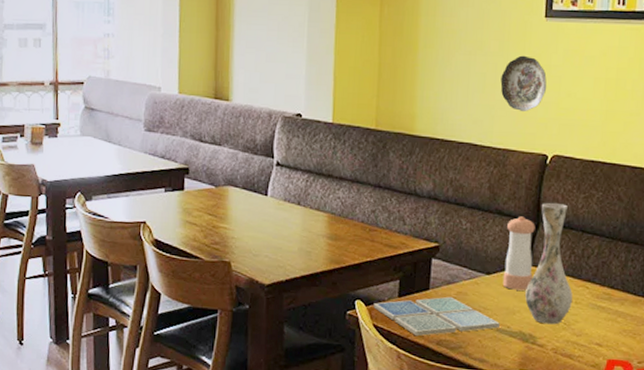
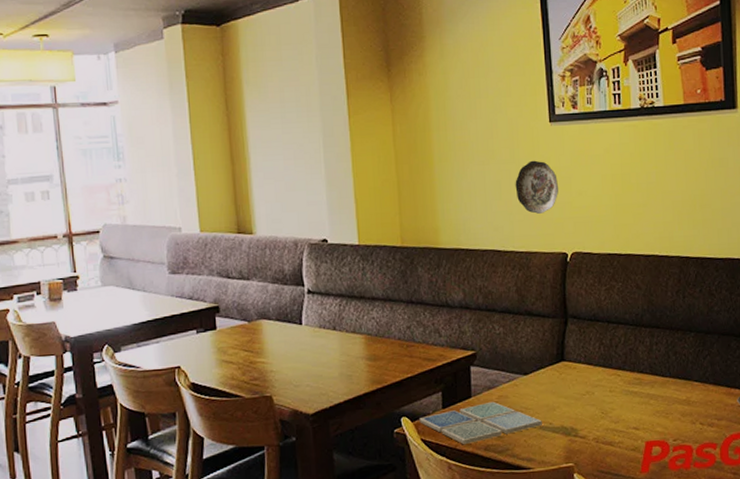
pepper shaker: present [502,216,535,291] -> none [538,314,568,387]
vase: present [525,202,573,325] -> none [562,297,607,416]

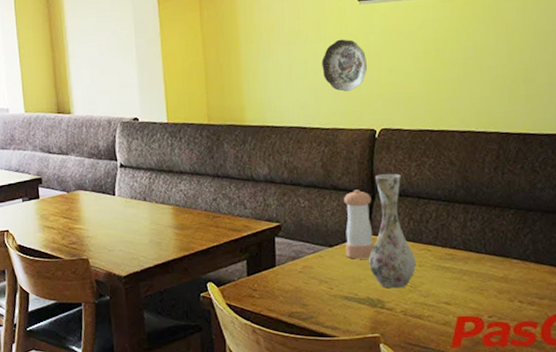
drink coaster: present [419,401,542,445] -> none [225,271,347,311]
pepper shaker: none [538,314,568,387] -> present [344,189,375,259]
vase: none [562,297,607,416] -> present [369,173,416,289]

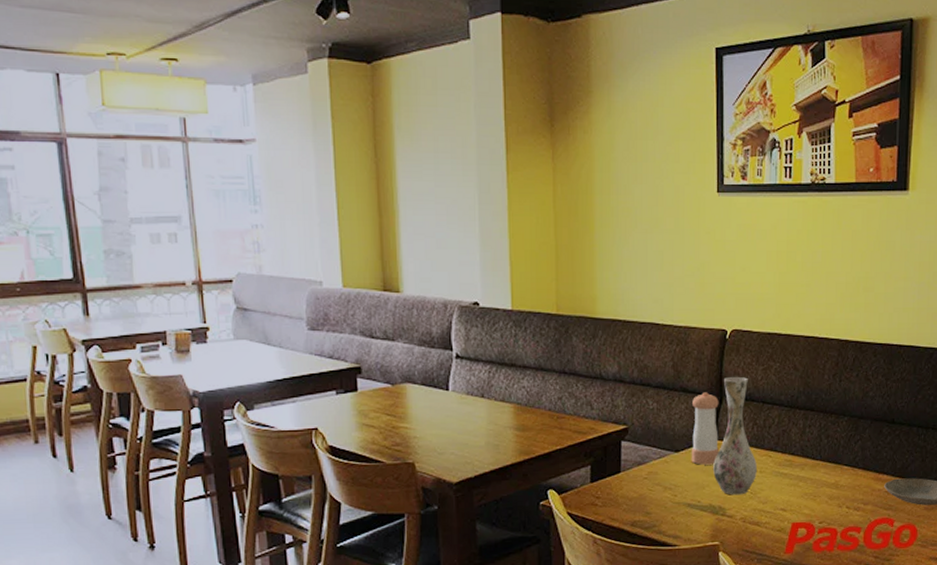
decorative plate: present [321,39,367,91] -> none [678,231,722,288]

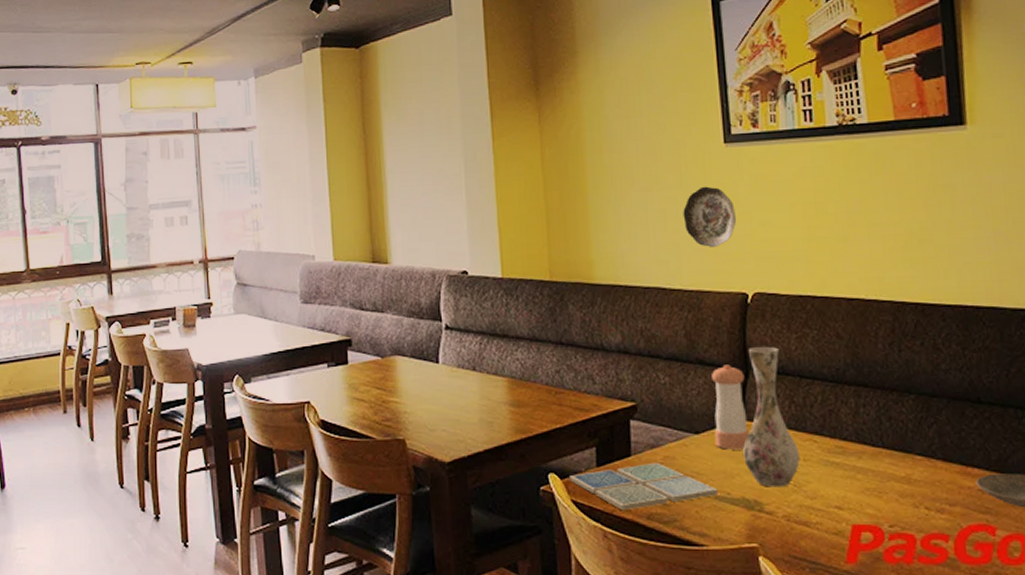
drink coaster: none [566,477,691,520] -> present [569,462,718,511]
decorative plate: none [678,231,722,288] -> present [683,186,736,247]

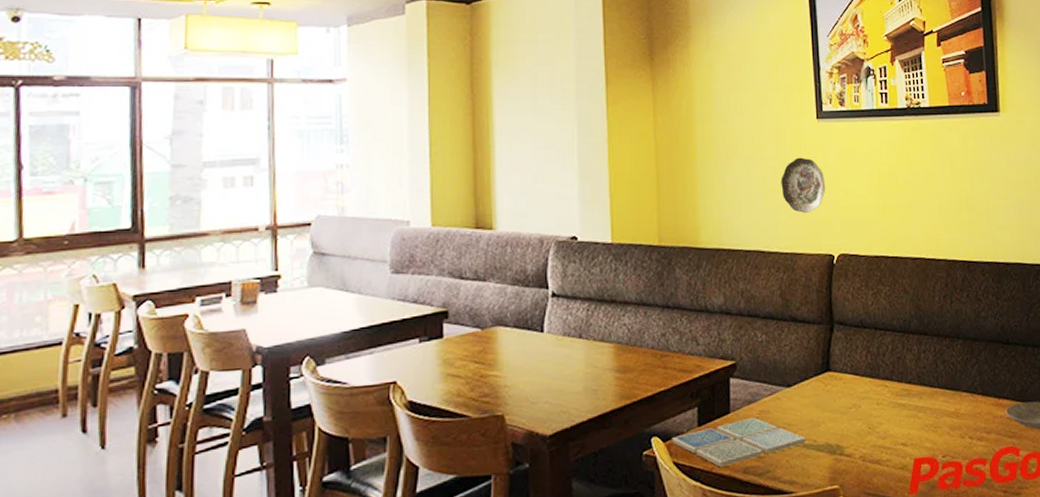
pepper shaker: present [712,364,750,450] -> none [802,320,834,400]
vase: present [743,346,800,487] -> none [828,302,874,432]

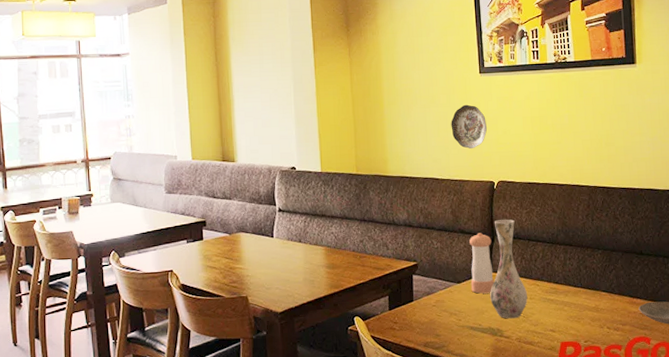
drink coaster: present [672,417,806,468] -> none [369,305,473,342]
pepper shaker: none [802,320,834,400] -> present [469,233,495,294]
vase: none [828,302,874,432] -> present [490,219,527,319]

